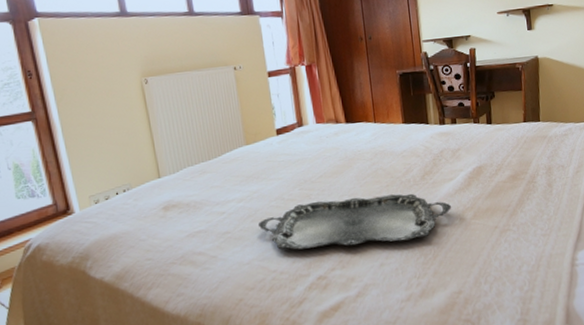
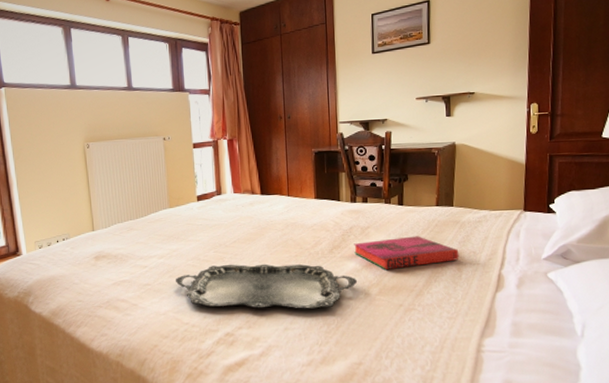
hardback book: none [445,154,549,193] -> present [354,236,459,271]

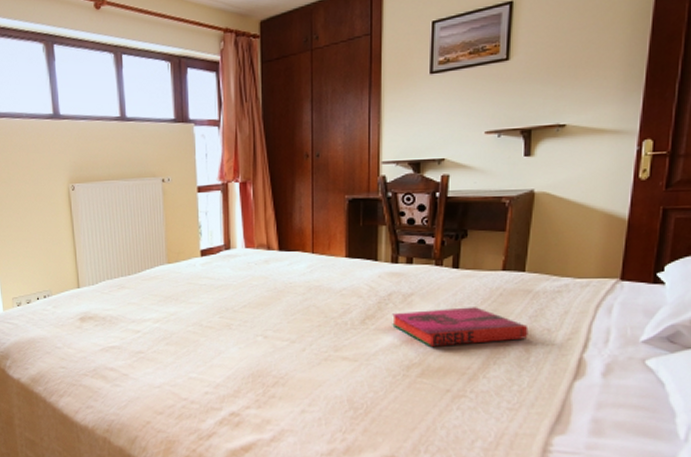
serving tray: present [176,264,358,309] -> none [173,332,395,389]

